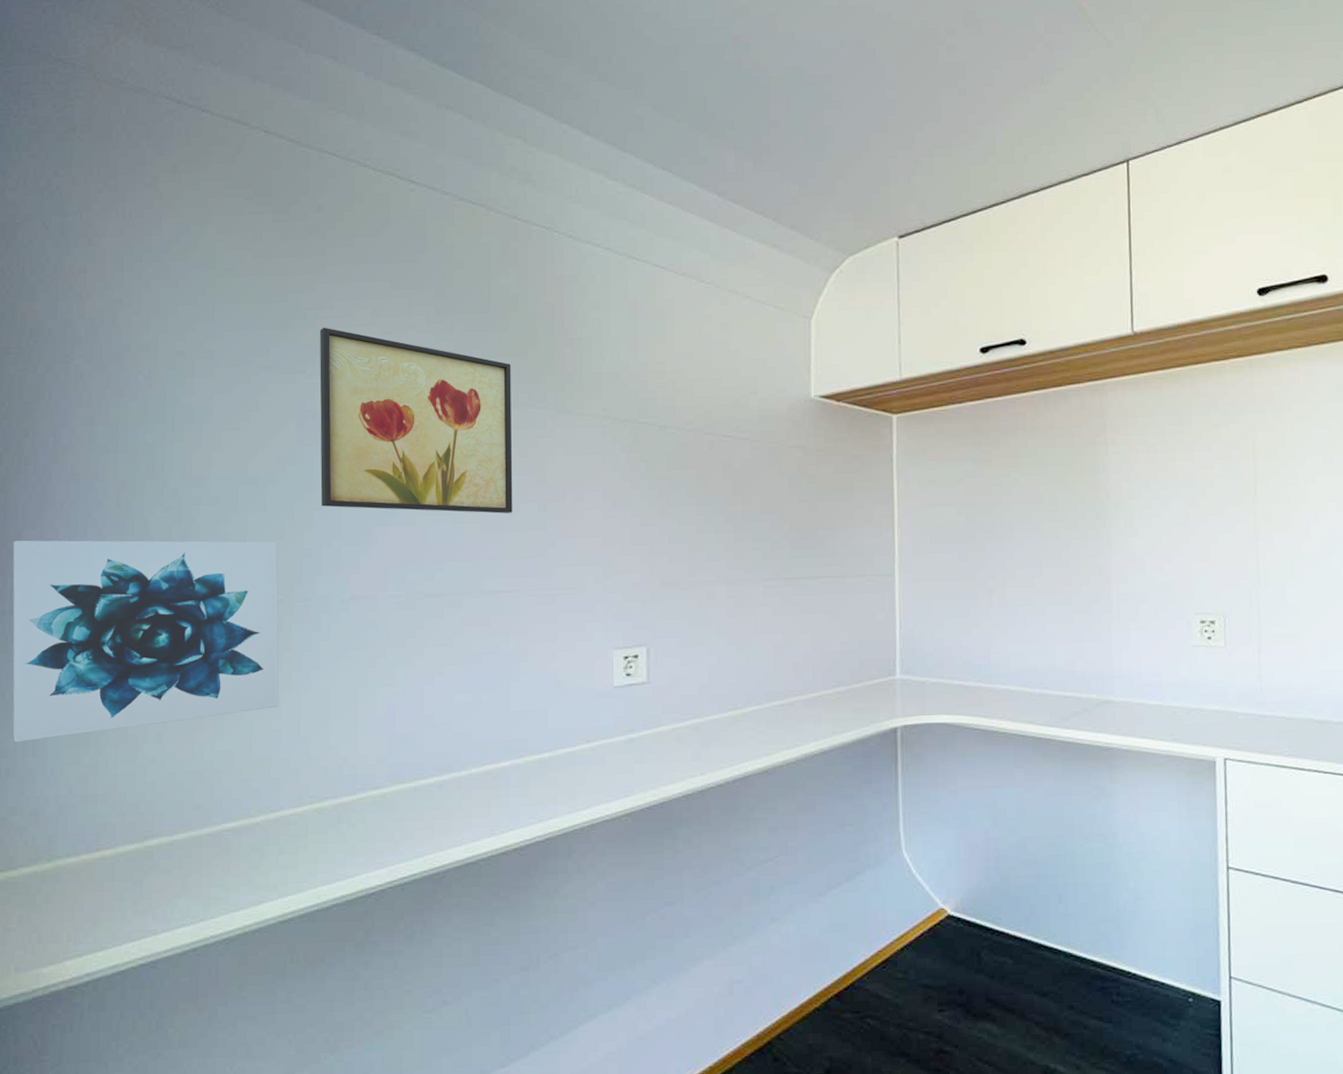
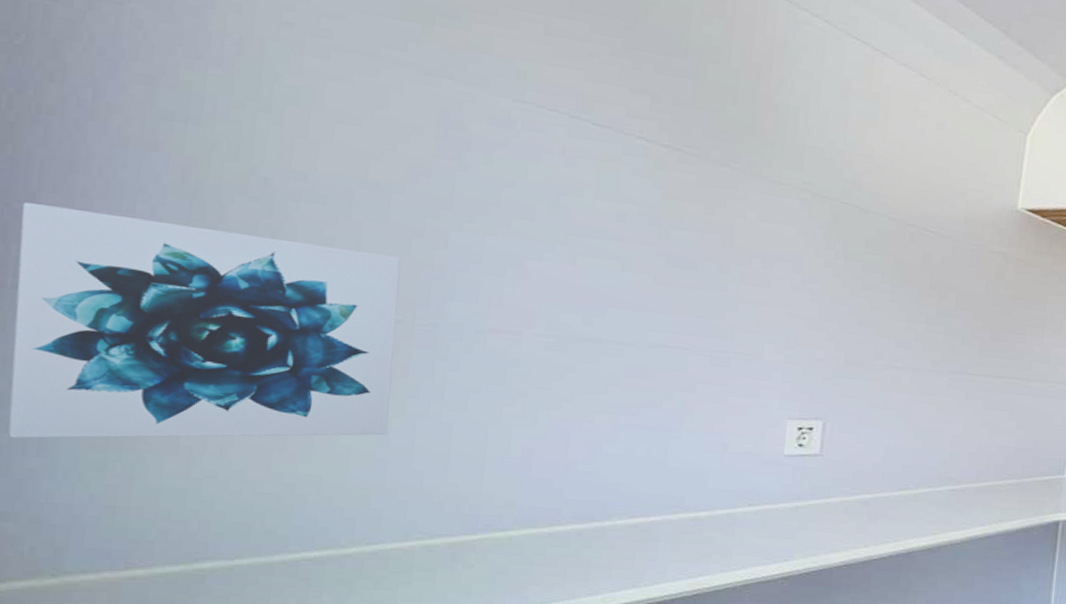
wall art: present [320,327,513,514] -> none [461,33,706,270]

